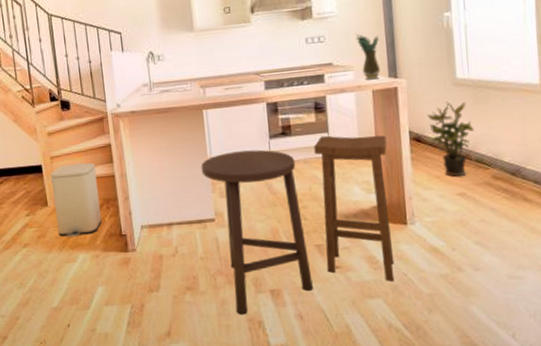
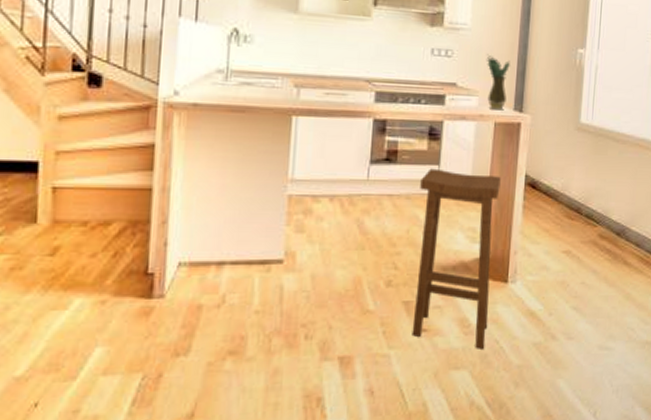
pedal bin: present [50,162,102,238] -> none [46,165,125,272]
bar stool: present [201,149,313,315] -> none [276,175,396,390]
potted plant: present [427,101,474,177] -> none [546,147,589,231]

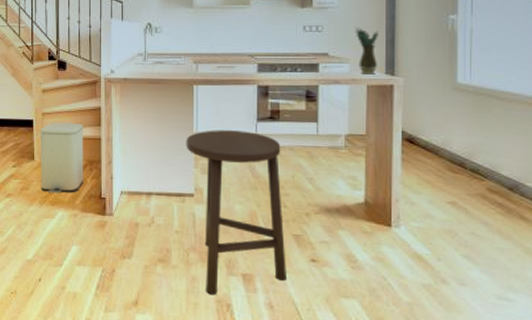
pedal bin: none [46,165,125,272] -> present [40,122,84,194]
bar stool: none [276,175,396,390] -> present [186,130,286,295]
bar stool: present [412,168,501,349] -> none [301,125,377,283]

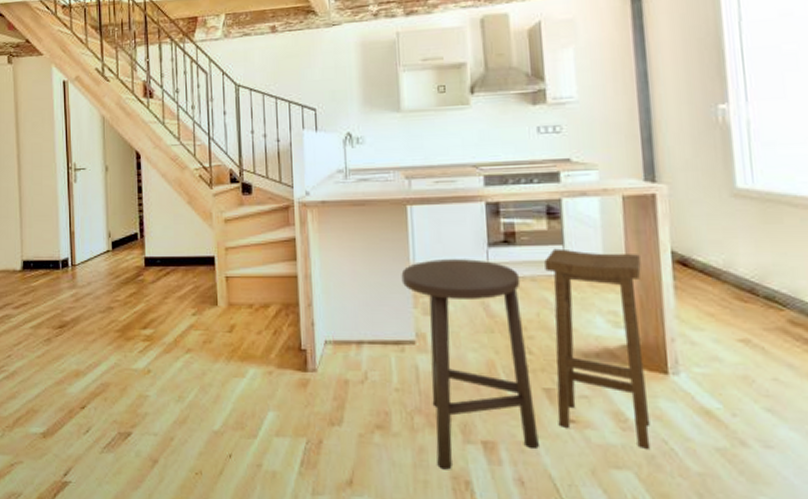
pedal bin: present [40,122,84,194] -> none [223,258,279,347]
bar stool: none [301,125,377,283] -> present [544,248,651,449]
vase: present [356,27,378,75] -> none [602,124,633,183]

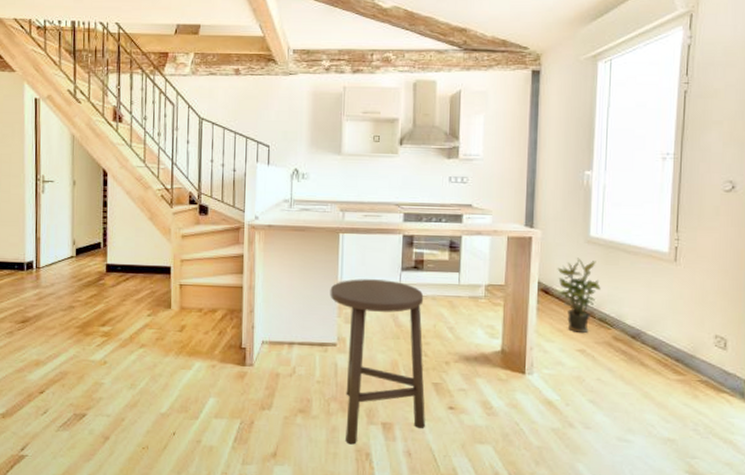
bar stool: present [544,248,651,449] -> none [441,275,515,429]
potted plant: none [695,217,762,316] -> present [557,258,601,333]

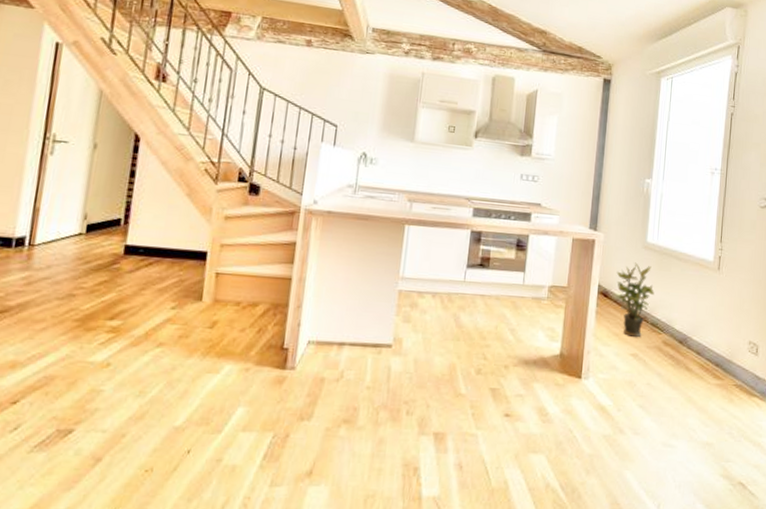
bar stool: present [330,279,425,445] -> none [389,274,488,459]

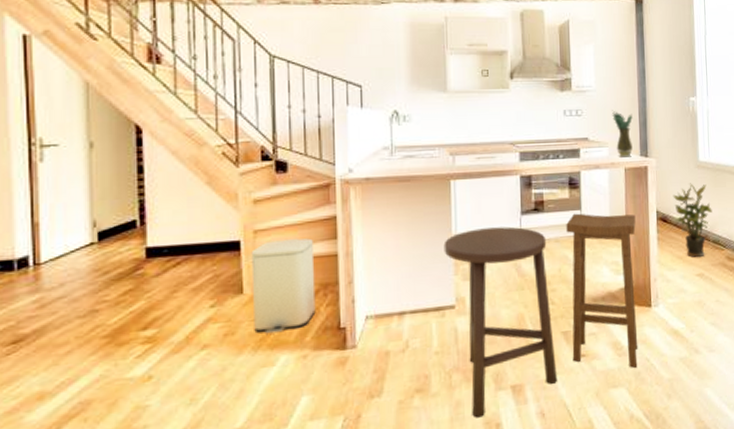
pedal bin: none [206,256,272,343] -> present [251,238,316,334]
bar stool: none [389,274,488,459] -> present [443,226,557,418]
bar stool: none [497,274,577,437] -> present [566,213,638,368]
vase: none [567,180,587,228] -> present [612,110,633,157]

